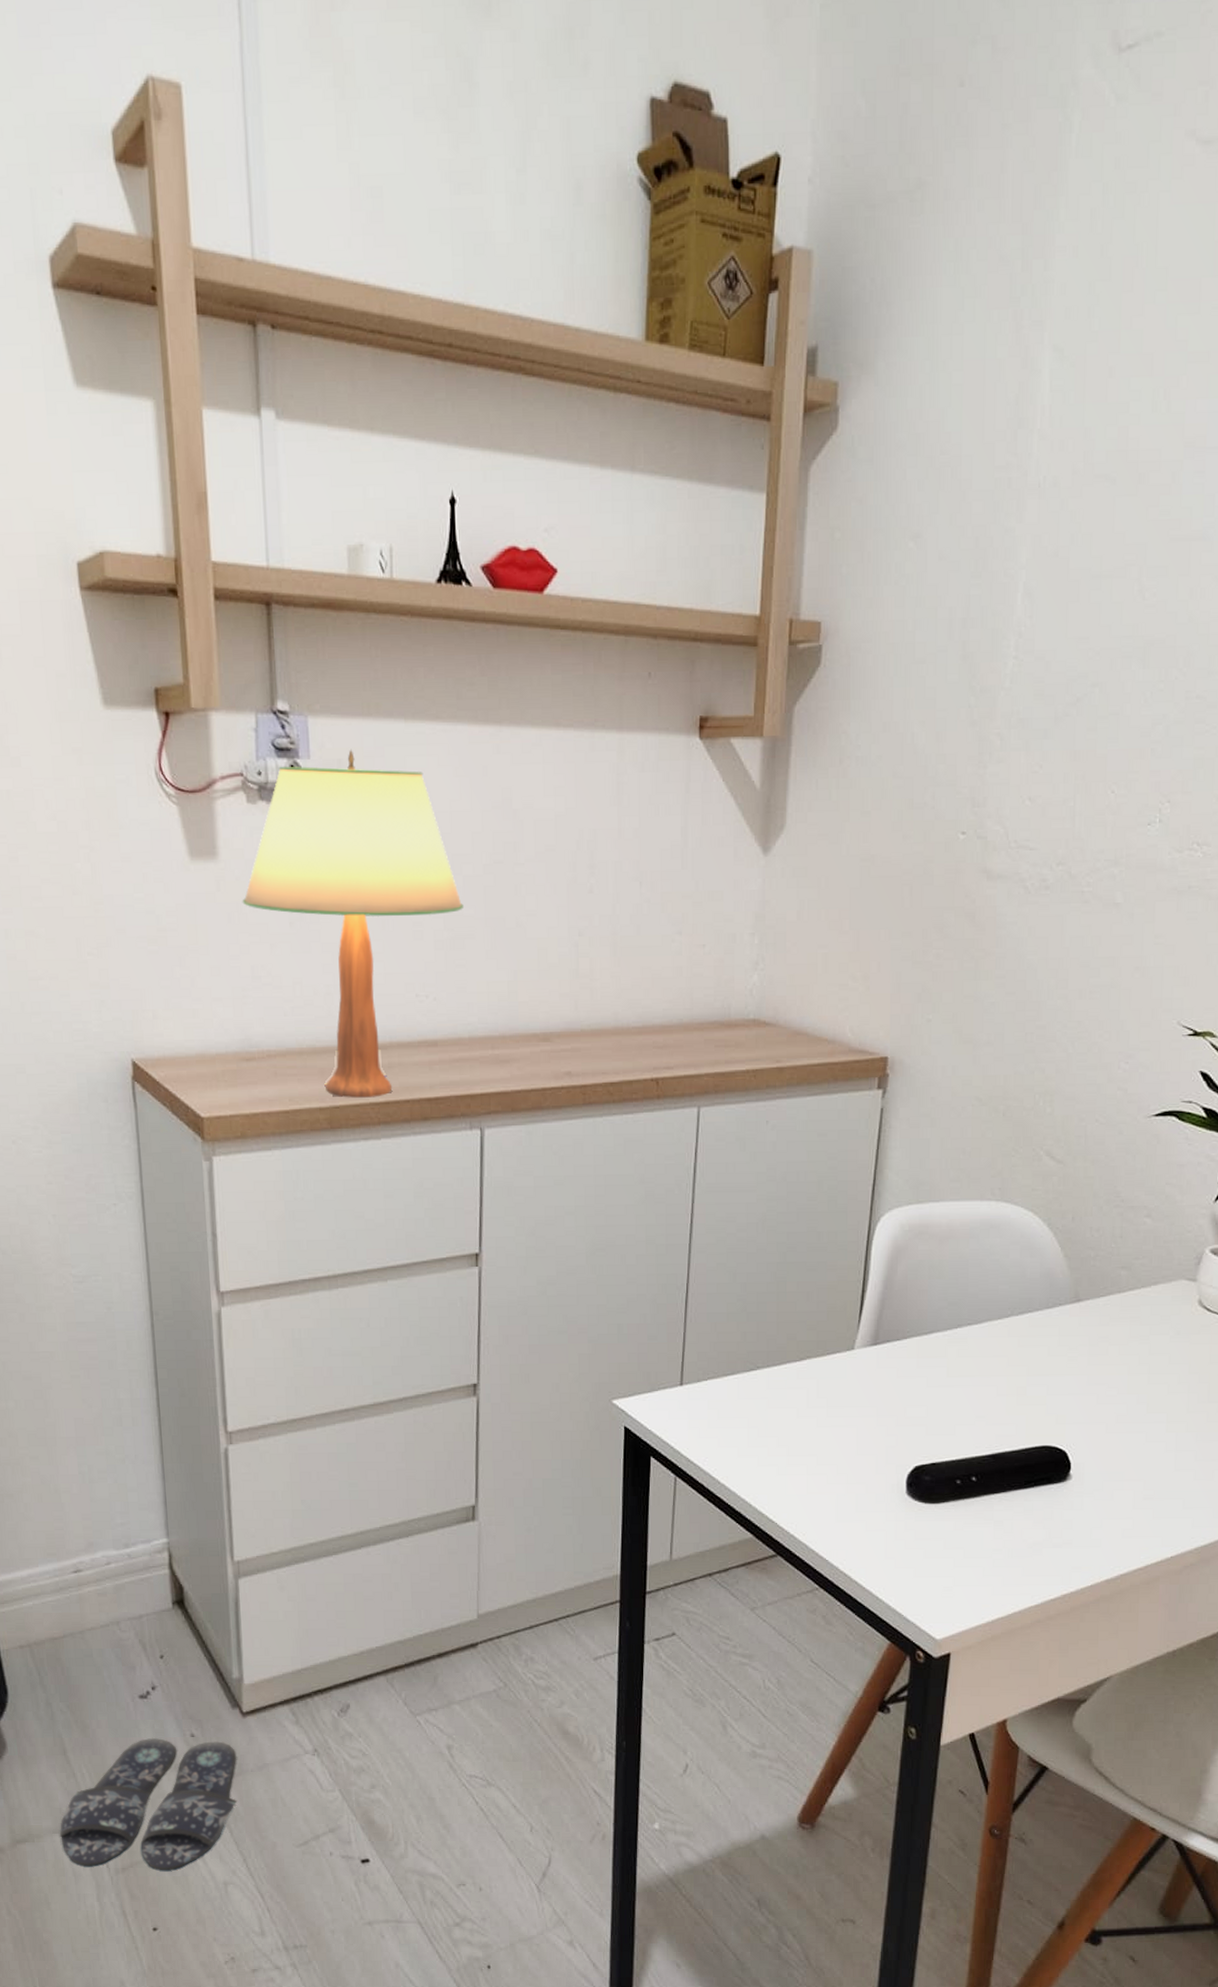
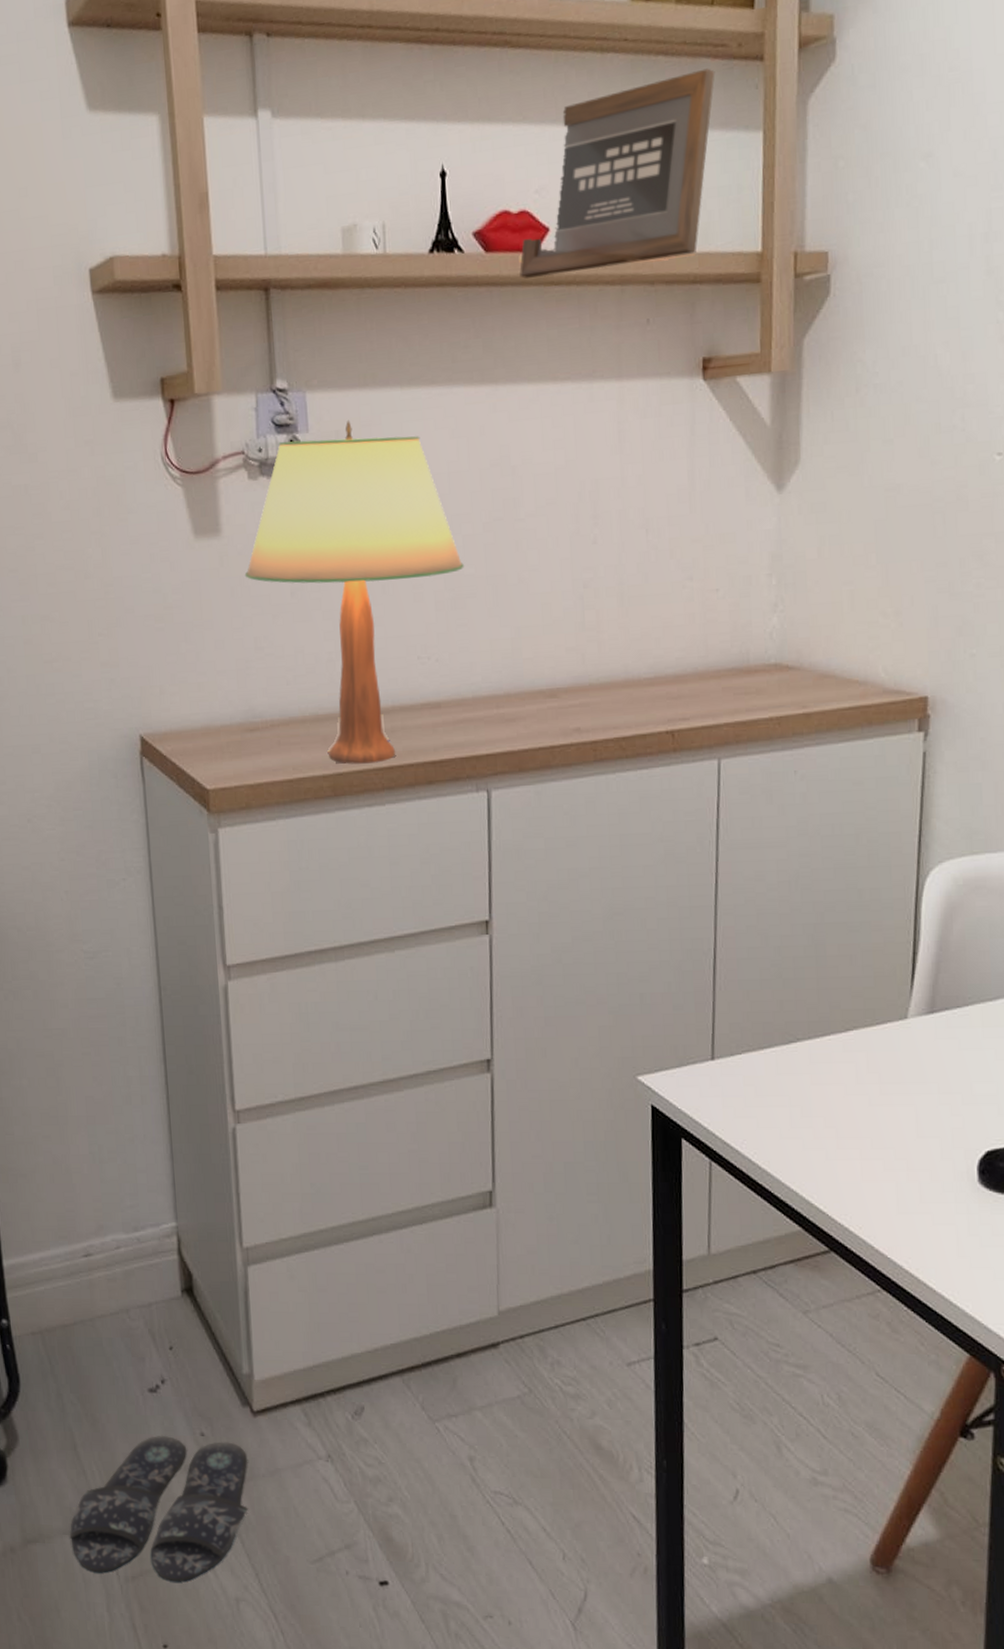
picture frame: none [526,422,724,620] -> present [519,68,715,278]

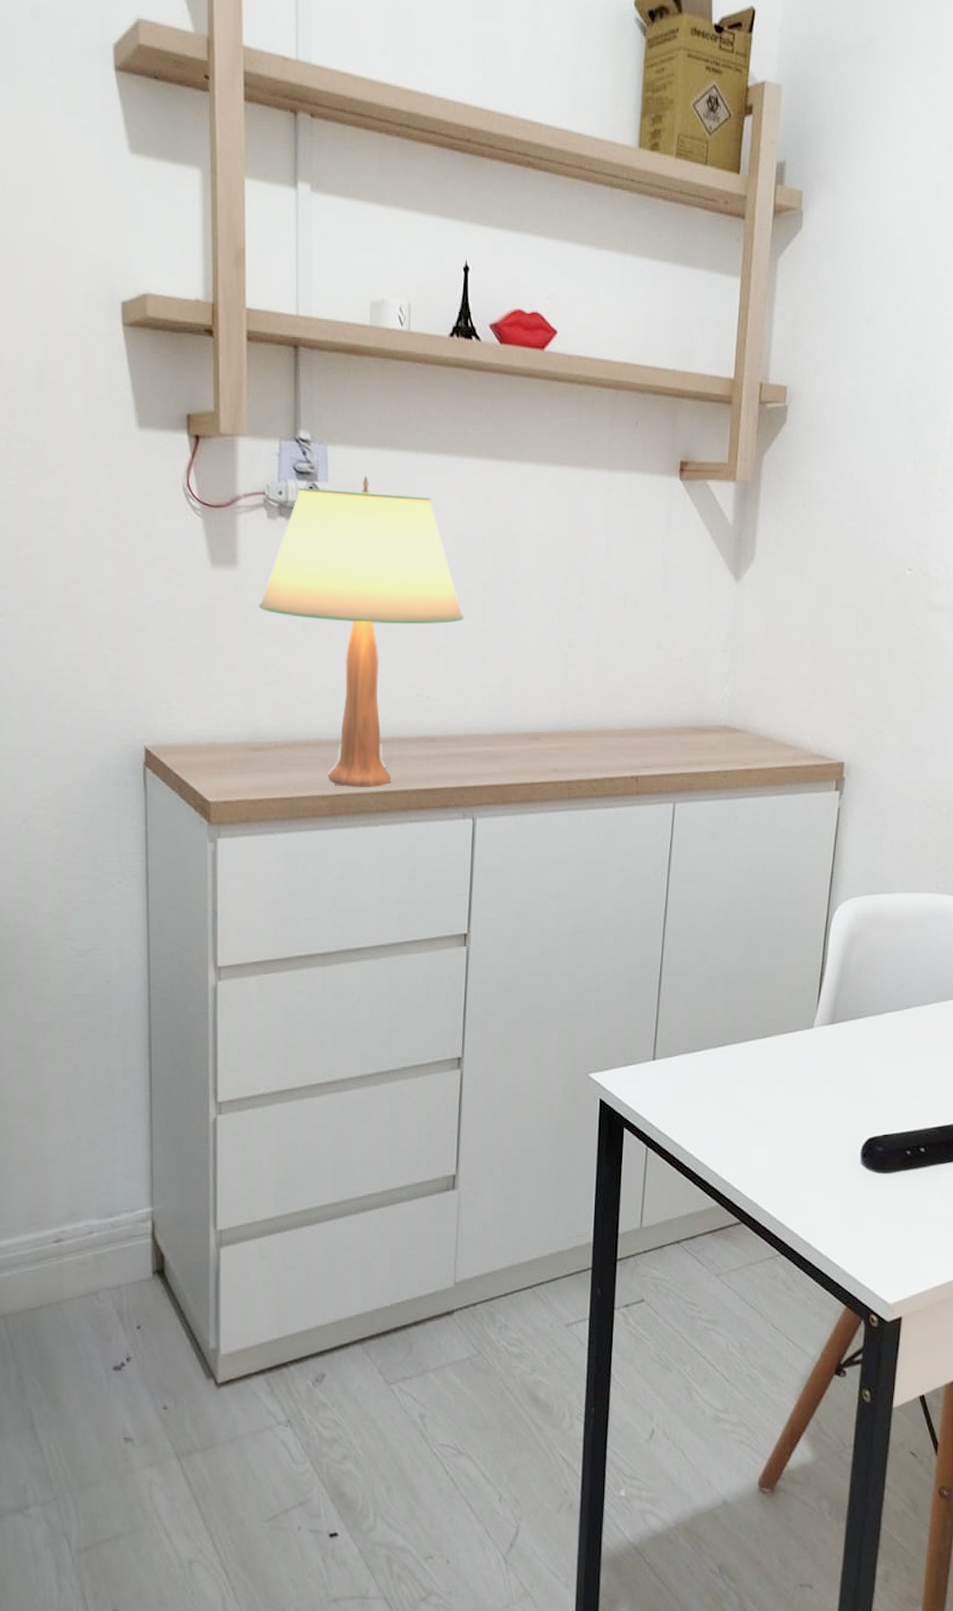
slippers: present [69,1435,249,1582] -> none [21,1410,208,1550]
picture frame: present [519,68,715,278] -> none [529,217,705,373]

